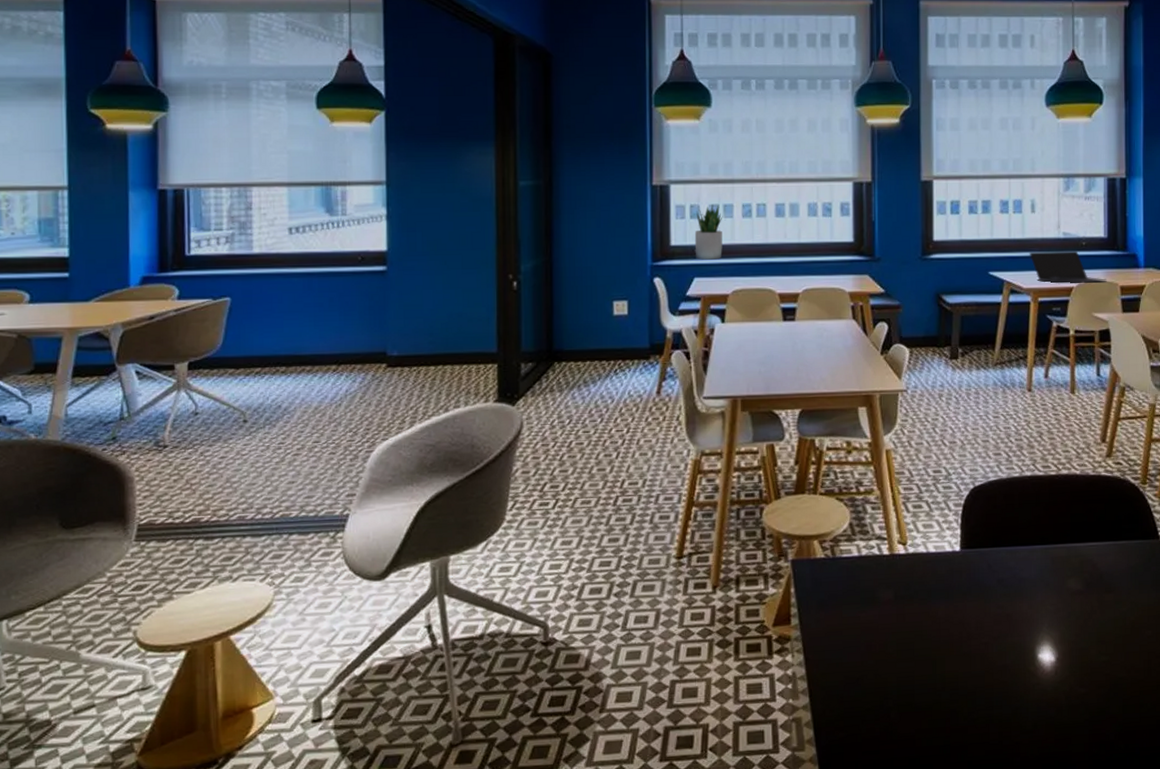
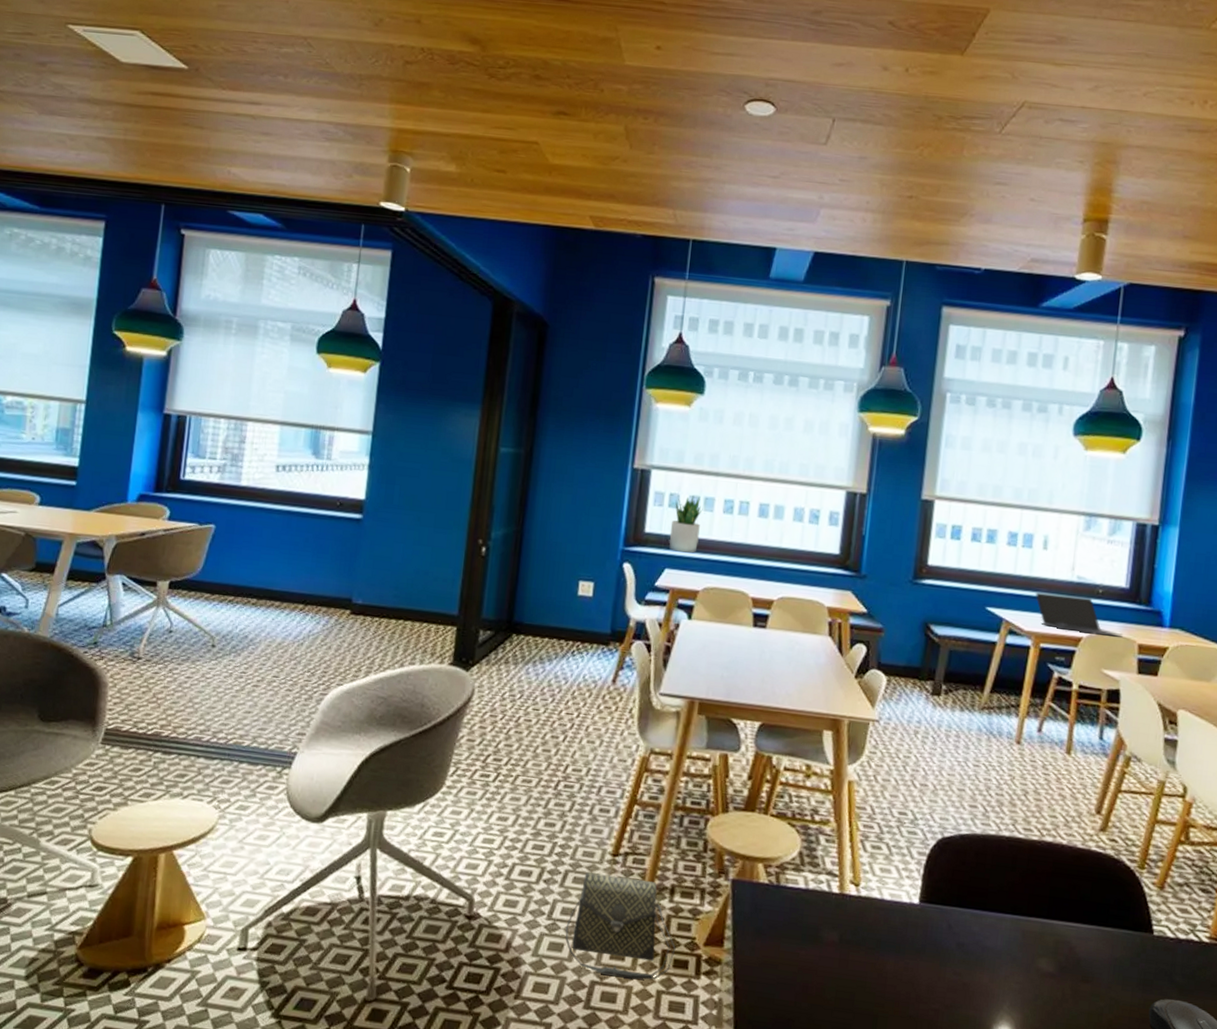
shoulder bag: none [641,575,747,673] -> present [565,872,676,980]

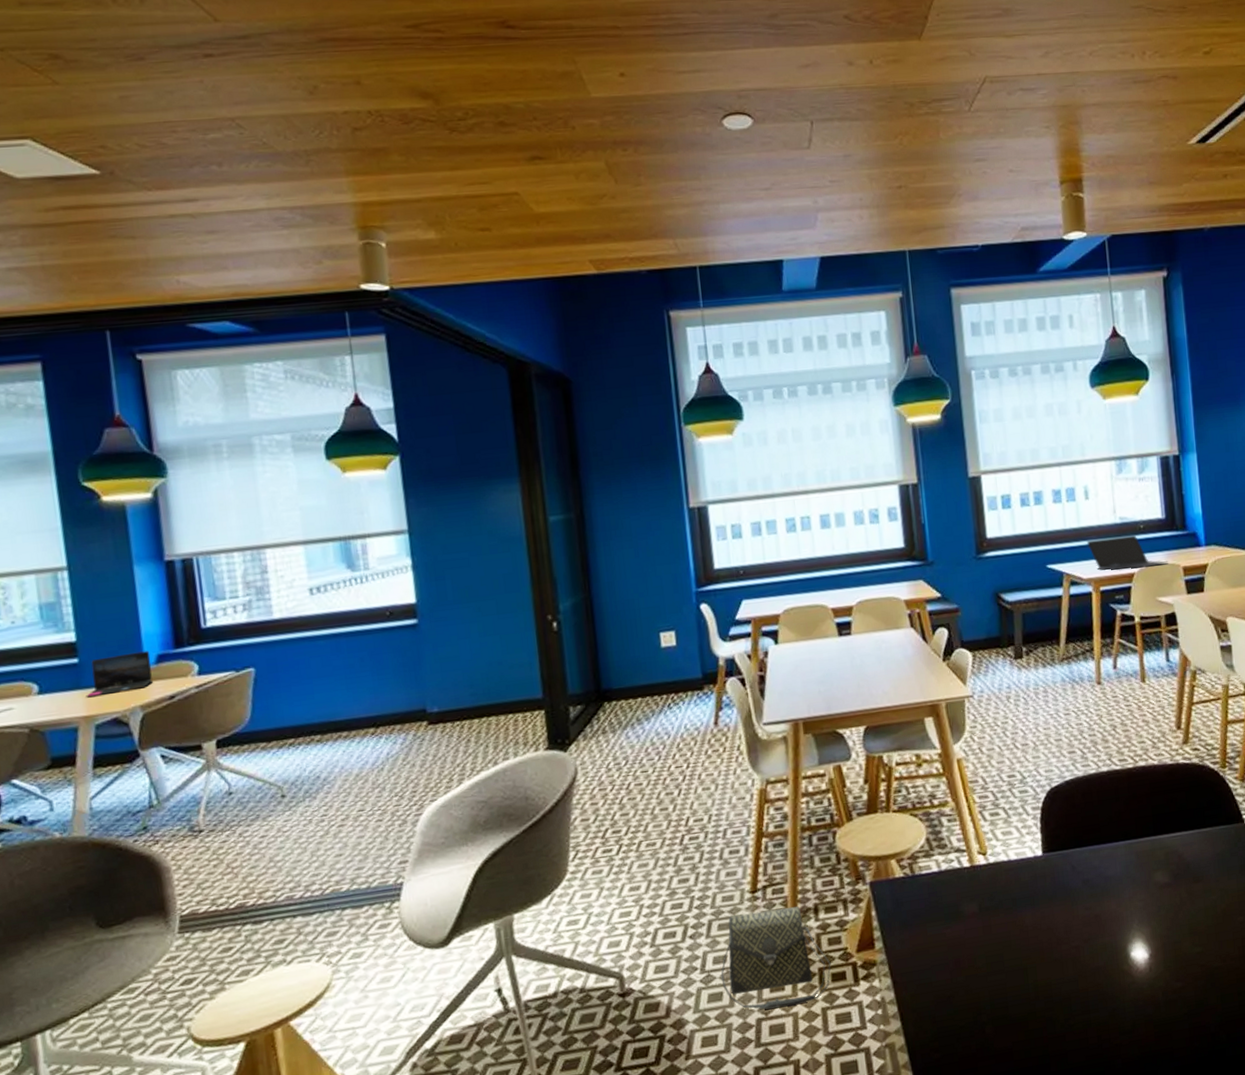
laptop: none [75,485,134,522] -> present [86,651,154,698]
planter: present [669,496,703,553] -> none [738,521,769,581]

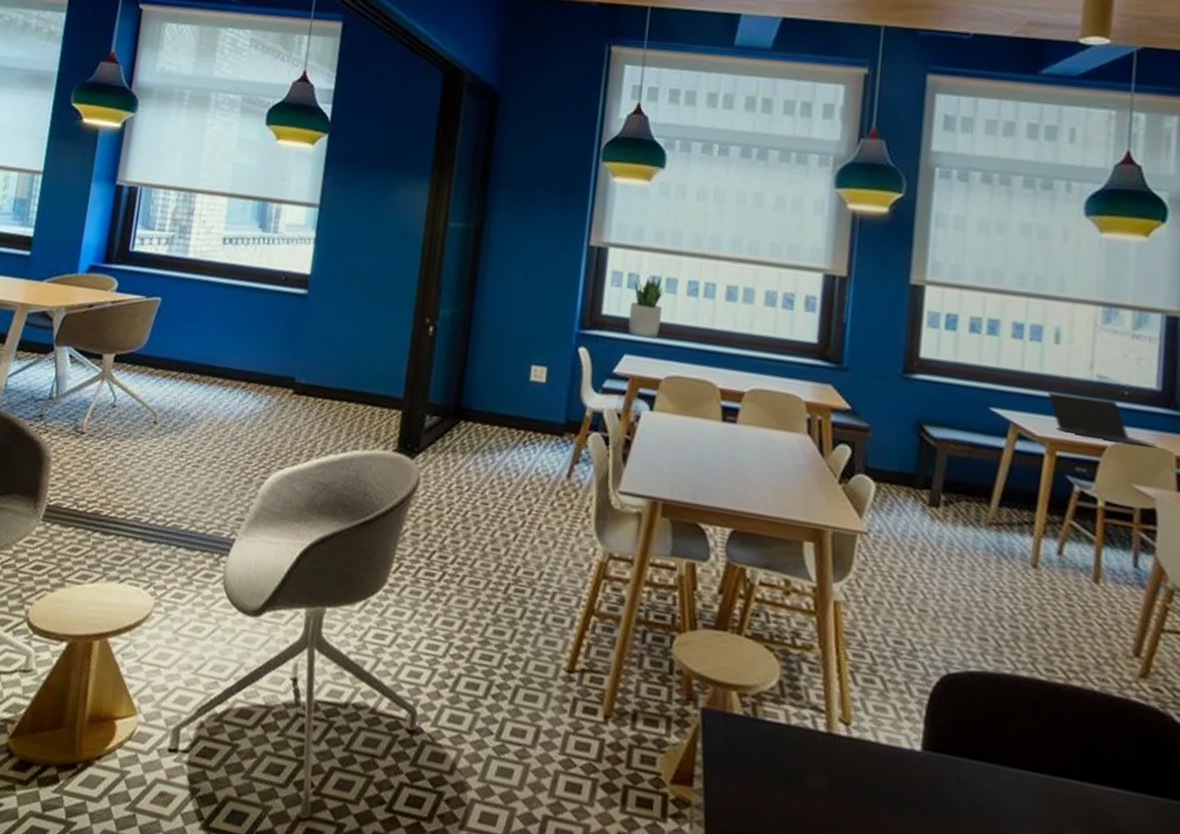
laptop: present [86,651,154,698] -> none [27,256,85,292]
shoulder bag: present [720,906,831,1010] -> none [515,689,639,820]
planter: none [738,521,769,581] -> present [628,276,665,339]

